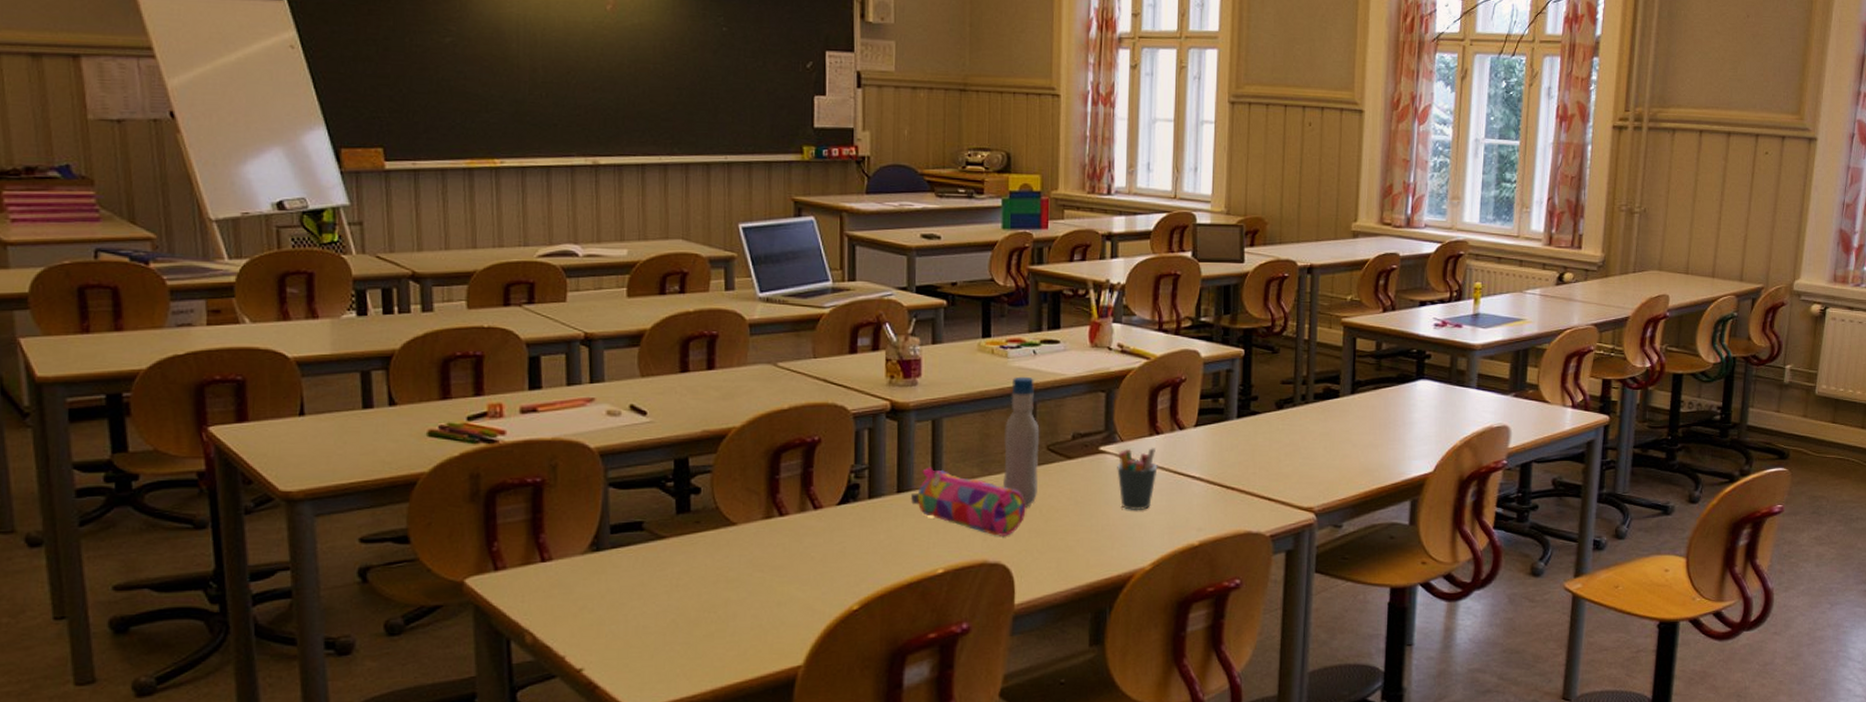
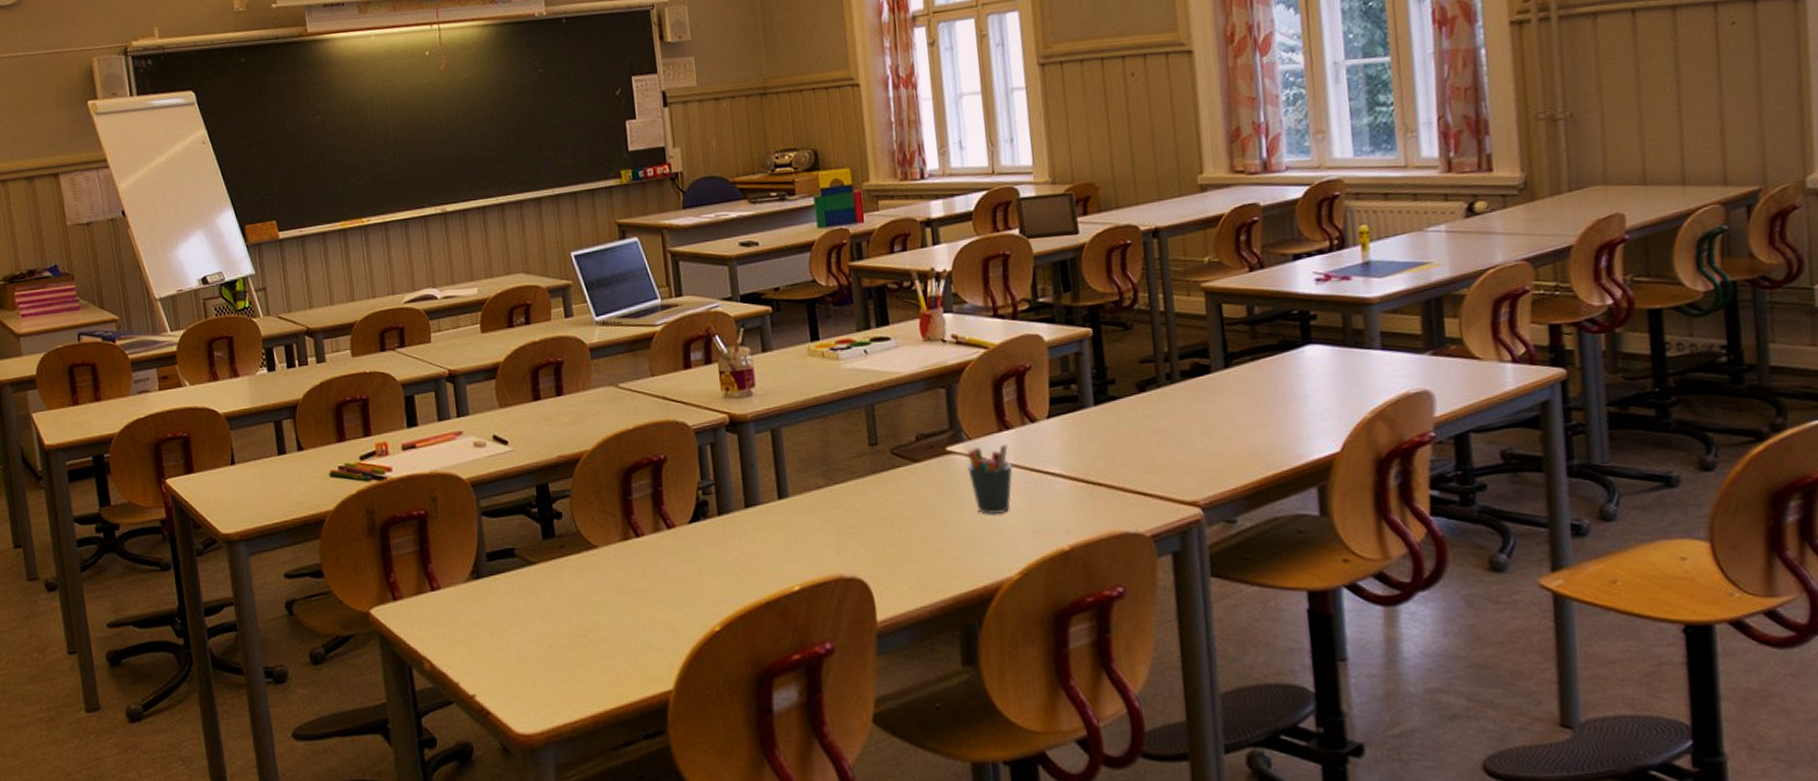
pencil case: present [910,466,1026,536] -> none [758,479,877,549]
bottle: present [1002,376,1040,507] -> none [844,378,887,517]

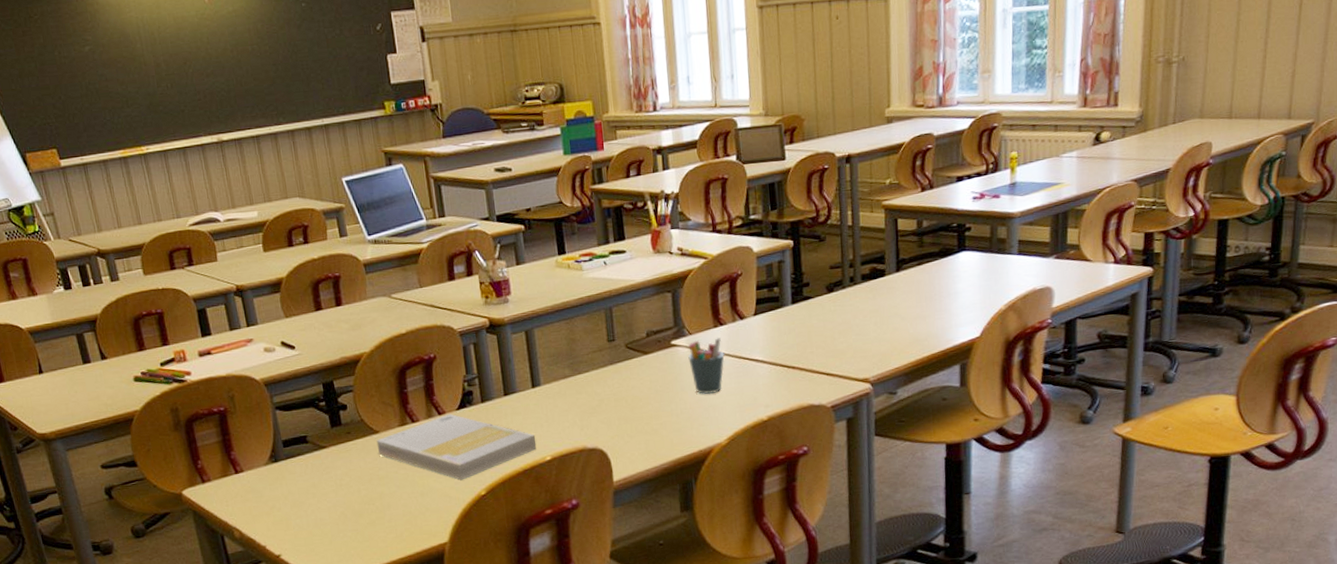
book: none [594,527,783,612] -> present [376,413,537,481]

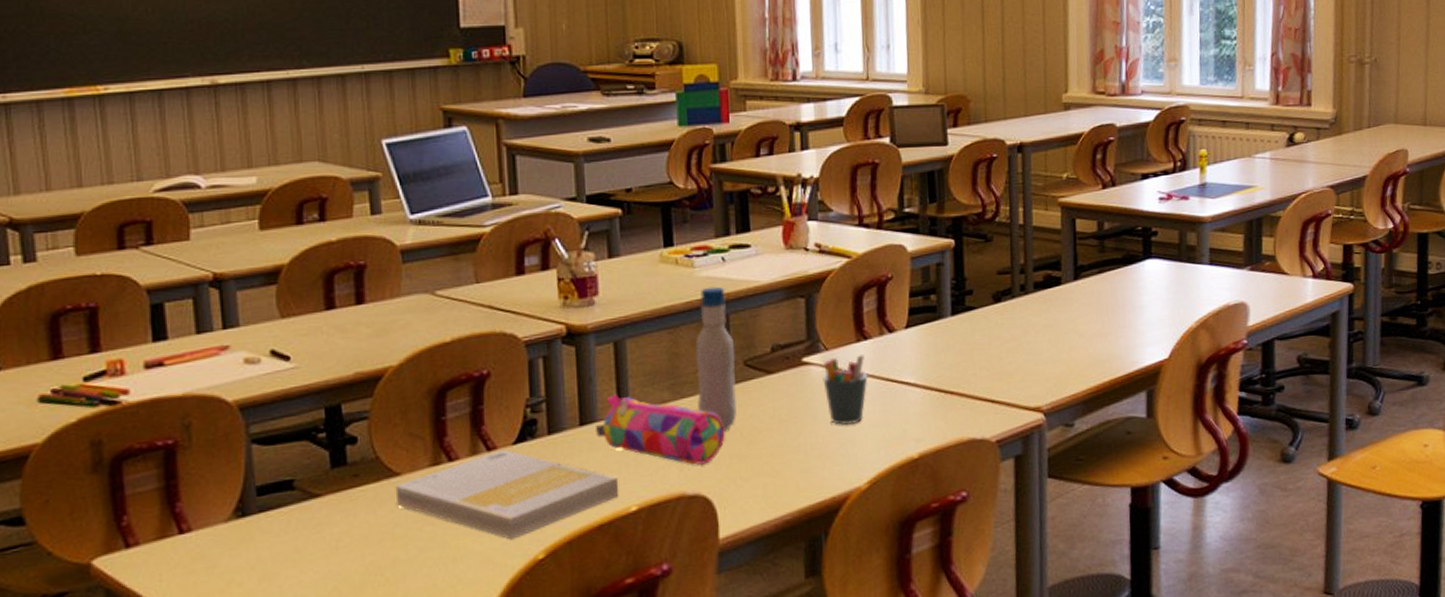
pencil case: none [515,371,614,425] -> present [595,394,725,465]
bottle: none [587,285,622,399] -> present [695,286,737,431]

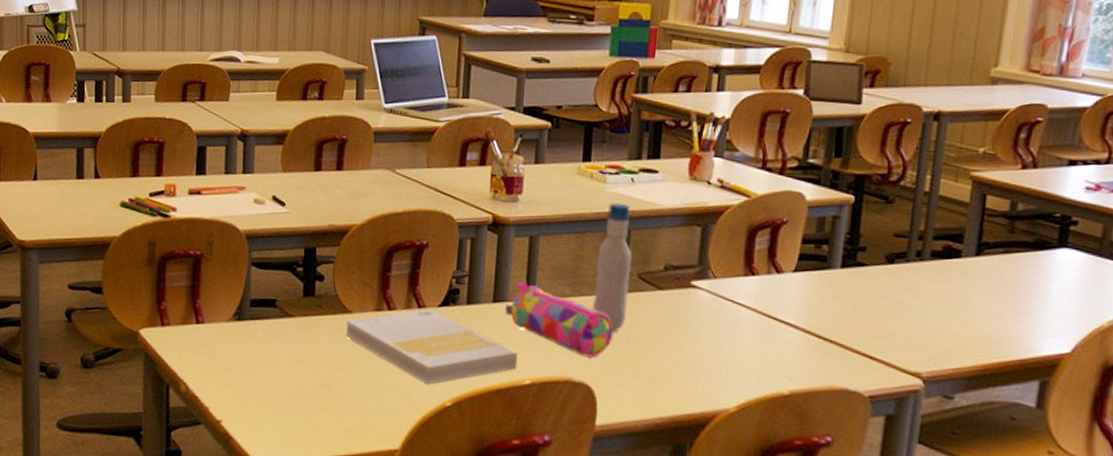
pen holder: present [823,353,868,426] -> none [707,285,751,351]

